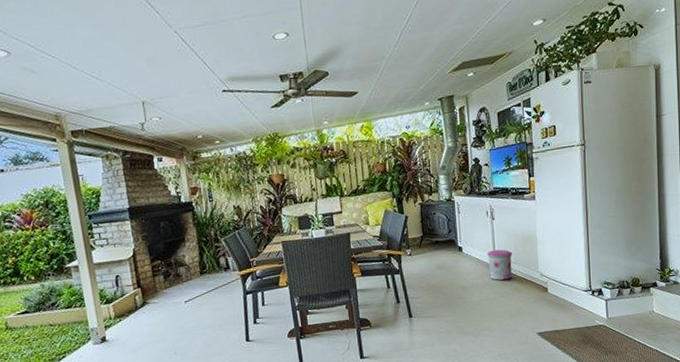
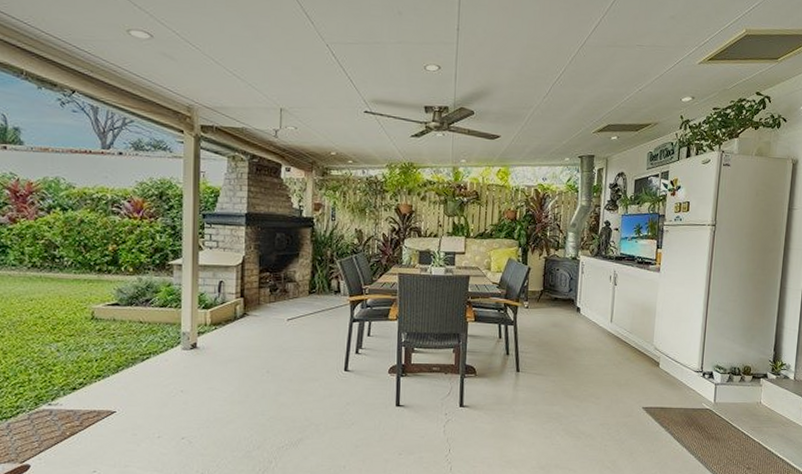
trash can: present [487,249,513,281] -> none [603,316,629,349]

